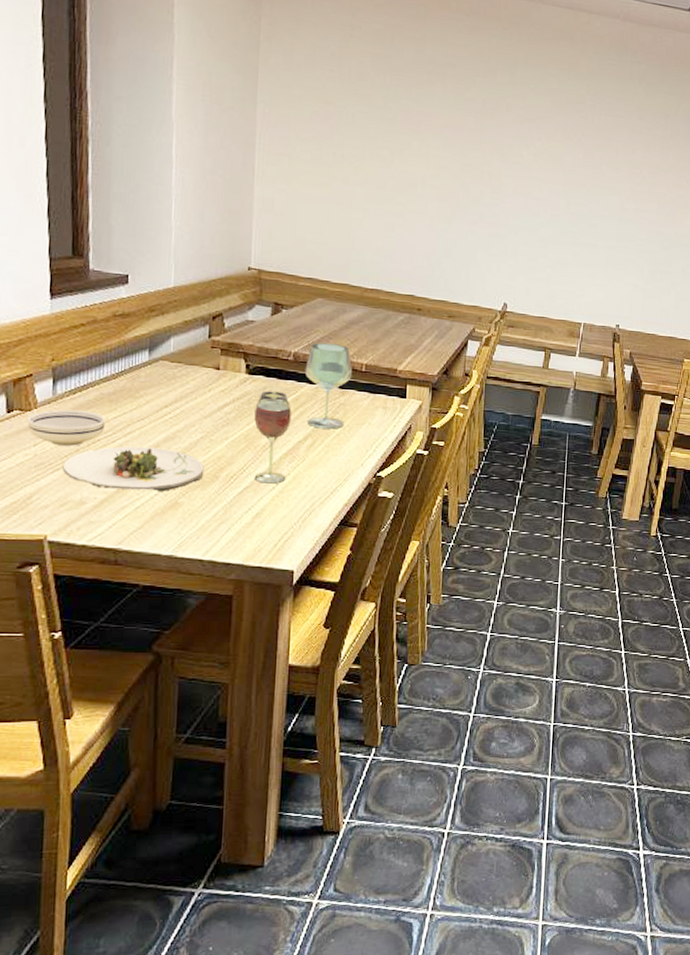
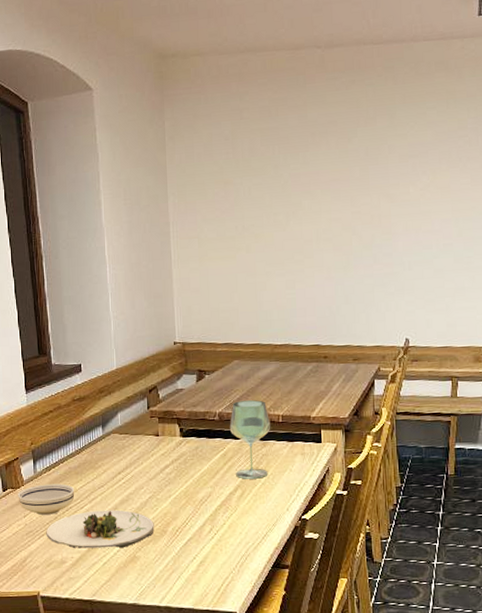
wineglass: present [254,391,291,484] -> none [190,449,222,534]

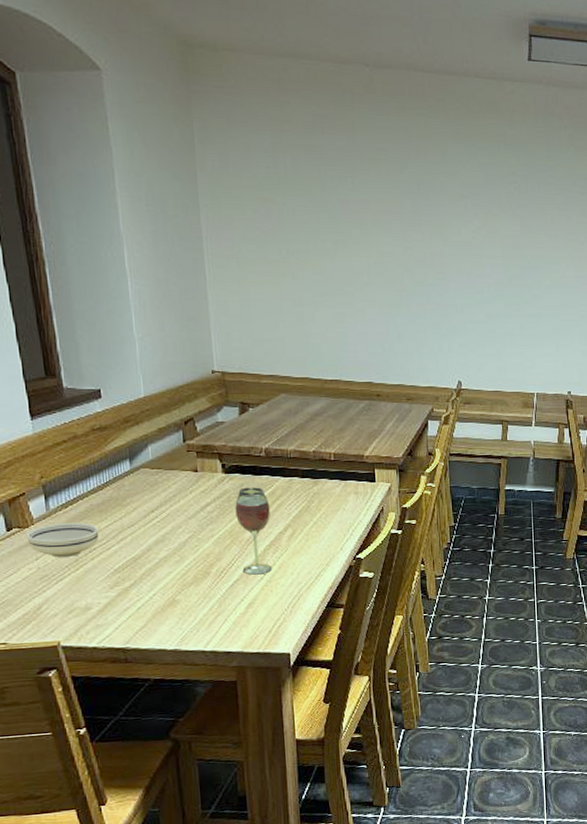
salad plate: present [46,509,154,549] -> none [65,550,196,593]
wineglass: none [190,449,222,534] -> present [235,487,271,575]
wine glass: present [229,400,271,479] -> none [277,437,323,518]

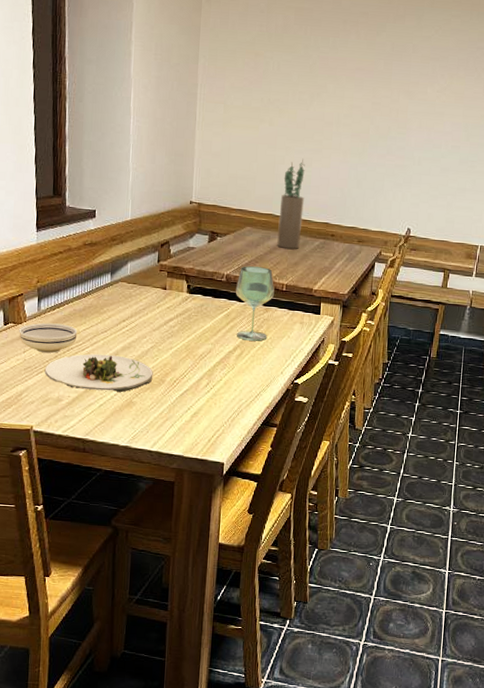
salad plate: none [65,550,196,593] -> present [44,353,153,392]
wineglass: present [235,487,271,575] -> none [193,308,224,388]
wine glass: none [277,437,323,518] -> present [235,266,275,341]
vase: none [315,313,344,415] -> present [277,158,305,250]

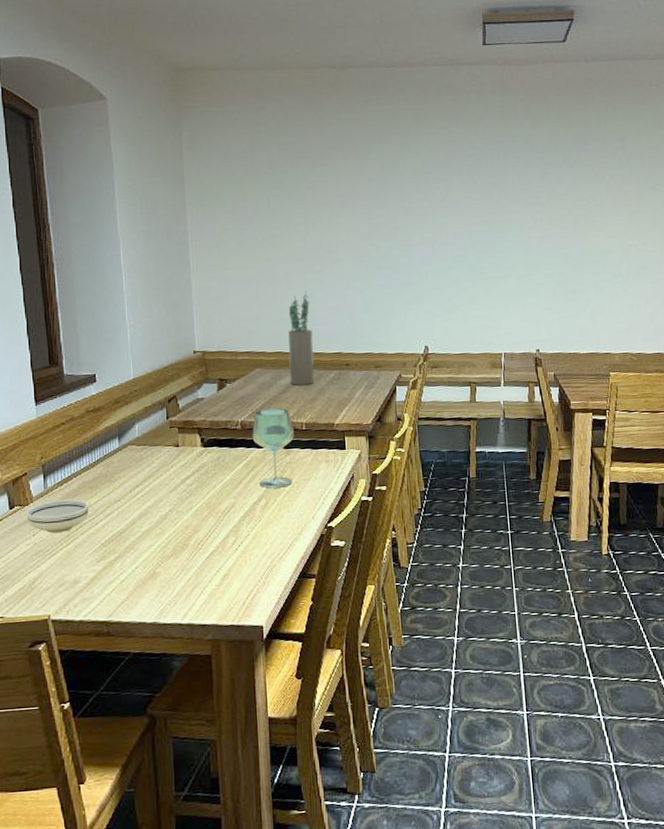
salad plate: present [44,353,153,392] -> none [57,524,175,567]

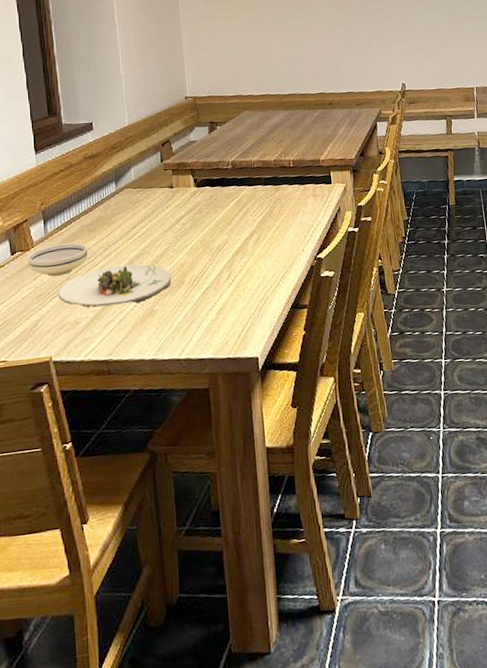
salad plate: none [57,524,175,567] -> present [58,264,172,308]
wine glass: present [252,408,295,489] -> none [242,147,283,224]
vase: present [288,290,315,387] -> none [273,36,300,126]

